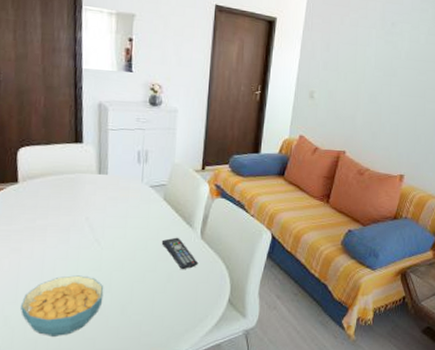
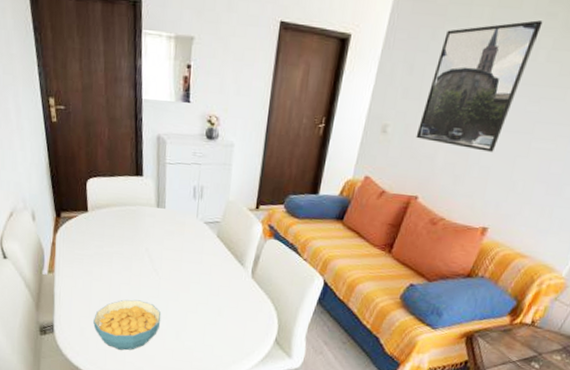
remote control: present [161,237,198,270] -> none [213,274,248,306]
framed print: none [338,13,419,112] -> present [416,20,543,152]

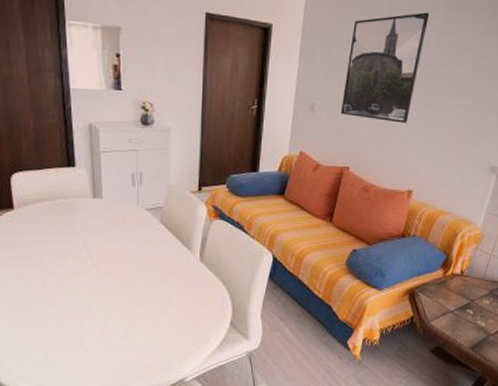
cereal bowl: present [93,299,161,351] -> none [26,300,106,359]

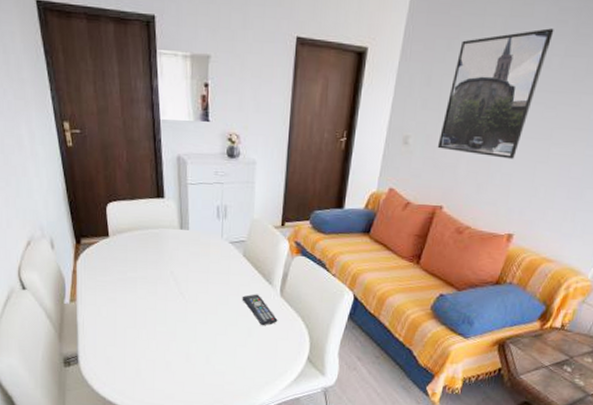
remote control: none [160,260,199,293] -> present [242,294,278,326]

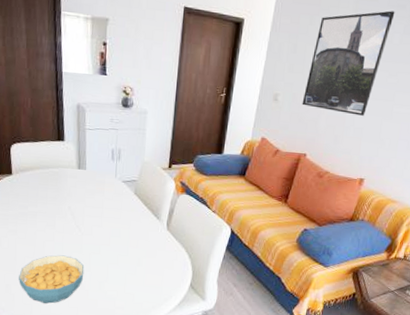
cereal bowl: none [120,325,190,378] -> present [19,255,84,304]
remote control: present [242,294,278,326] -> none [132,227,164,256]

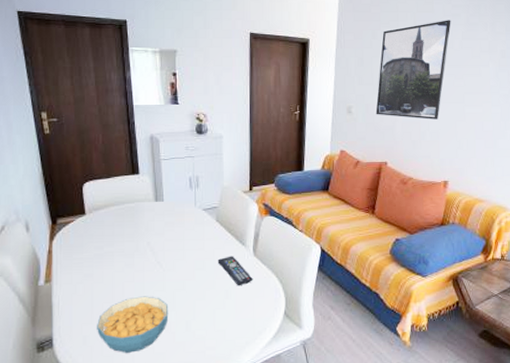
remote control: none [132,227,164,256] -> present [217,256,253,286]

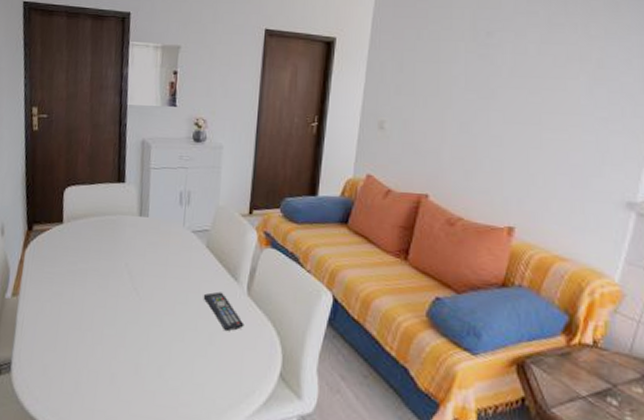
cereal bowl: present [97,296,169,353] -> none [59,326,141,394]
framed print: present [375,20,451,120] -> none [416,18,525,145]

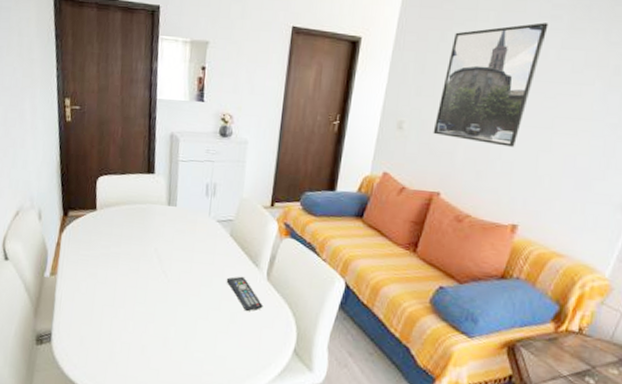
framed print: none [416,18,525,145] -> present [433,22,549,147]

